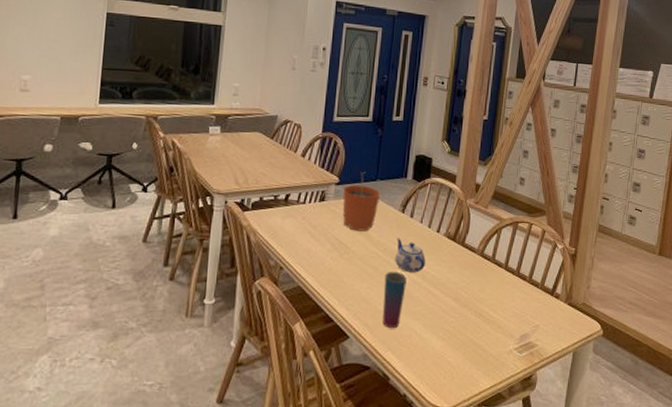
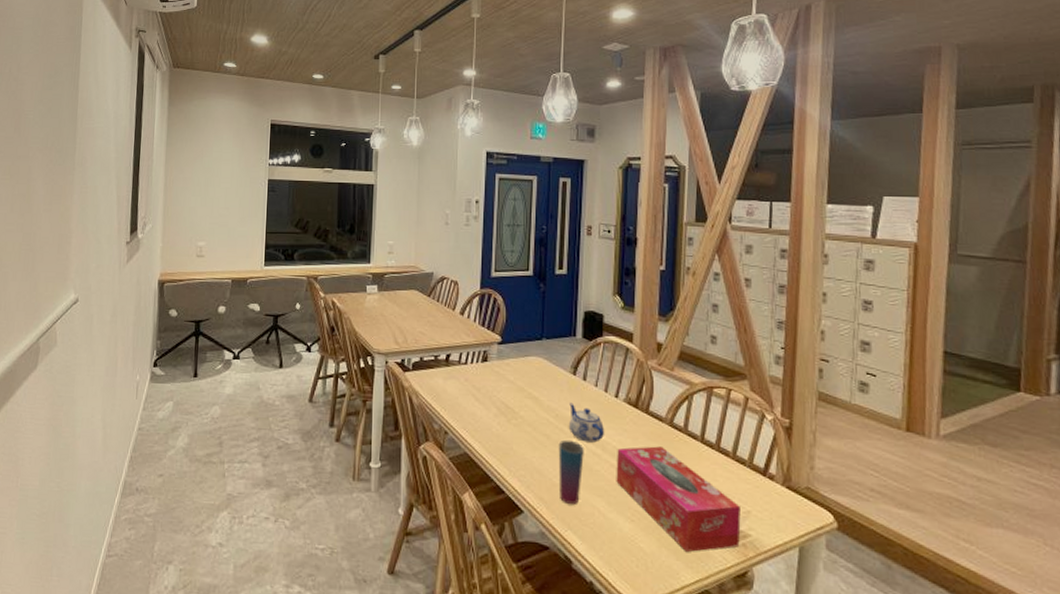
plant pot: present [343,172,381,231] -> none [507,330,548,395]
tissue box: none [432,274,531,362] -> present [616,446,741,552]

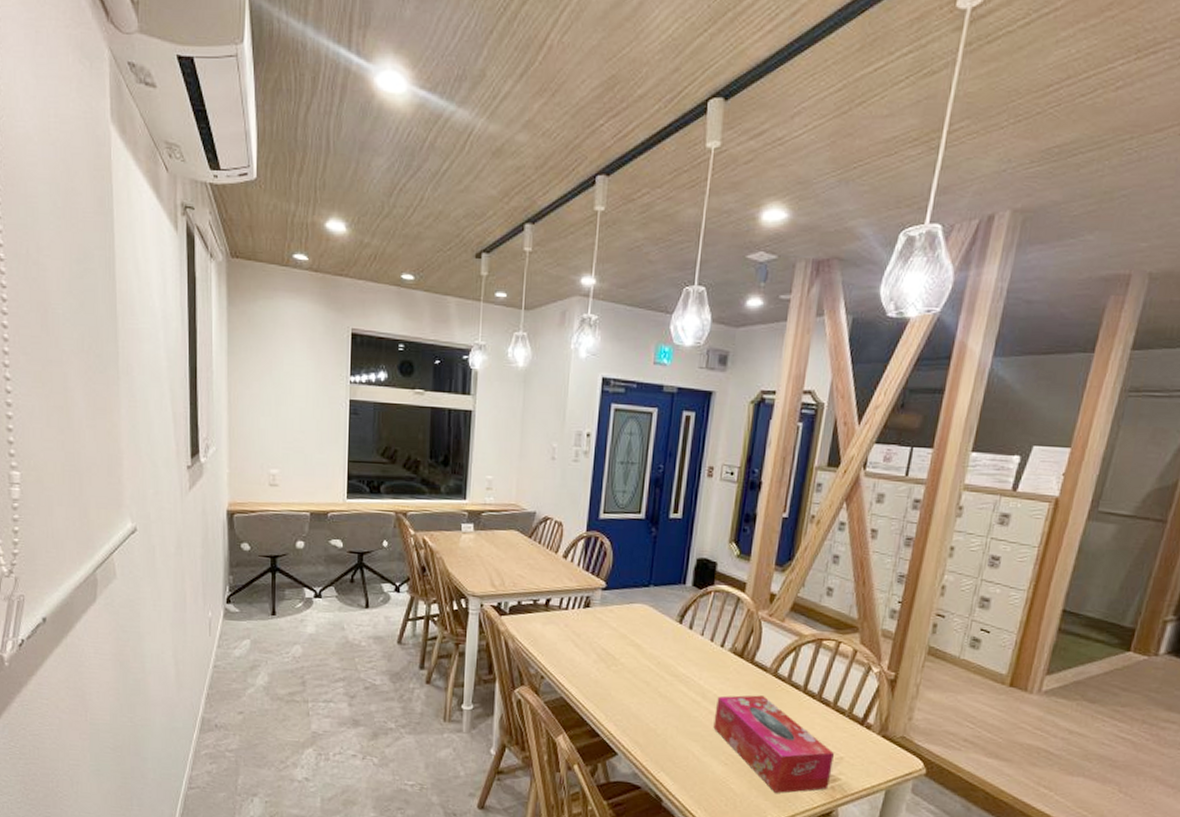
cup: present [558,439,584,504] -> none [655,686,684,748]
teapot: present [569,402,605,443] -> none [671,651,707,690]

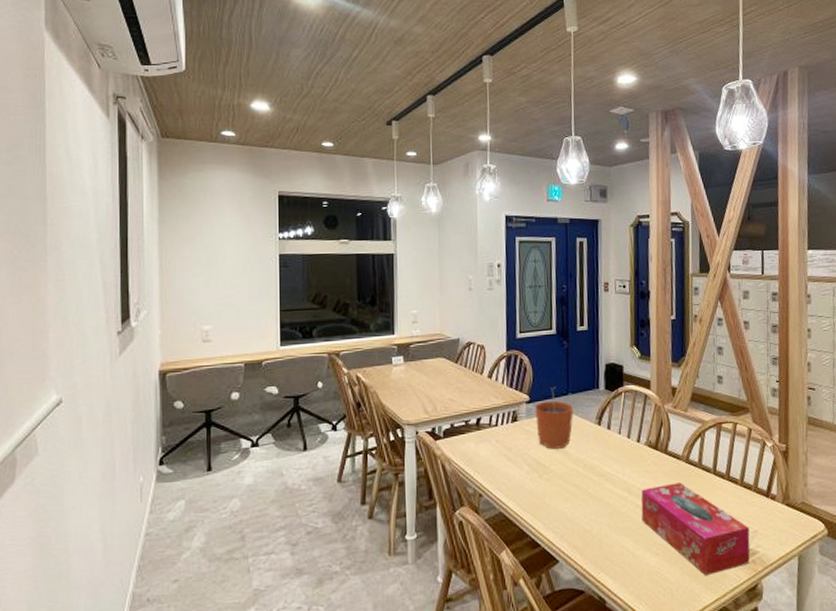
plant pot: none [610,576,655,642] -> present [535,387,574,449]

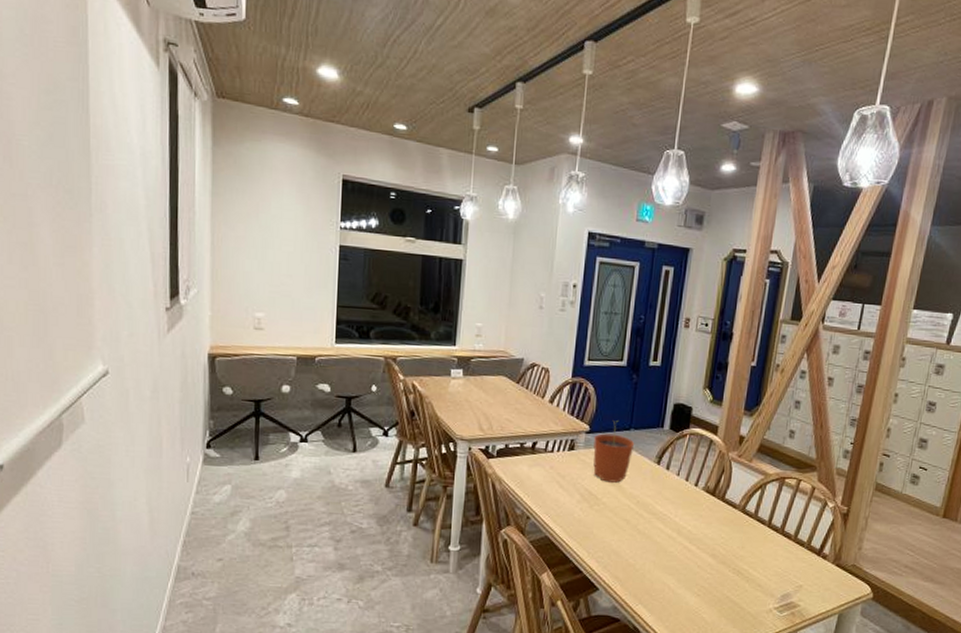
tissue box: present [641,482,750,575] -> none [687,530,794,620]

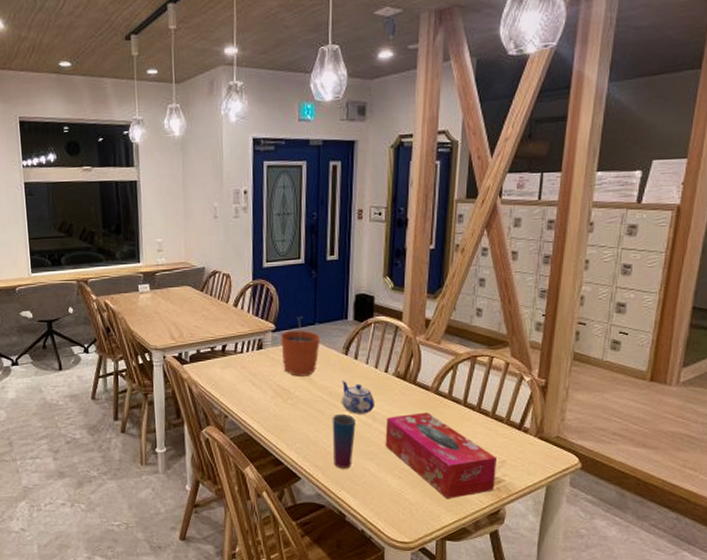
cup: none [634,524,661,582] -> present [332,413,356,468]
teapot: none [649,490,682,527] -> present [342,380,375,414]
tissue box: none [687,530,794,620] -> present [385,412,496,498]

